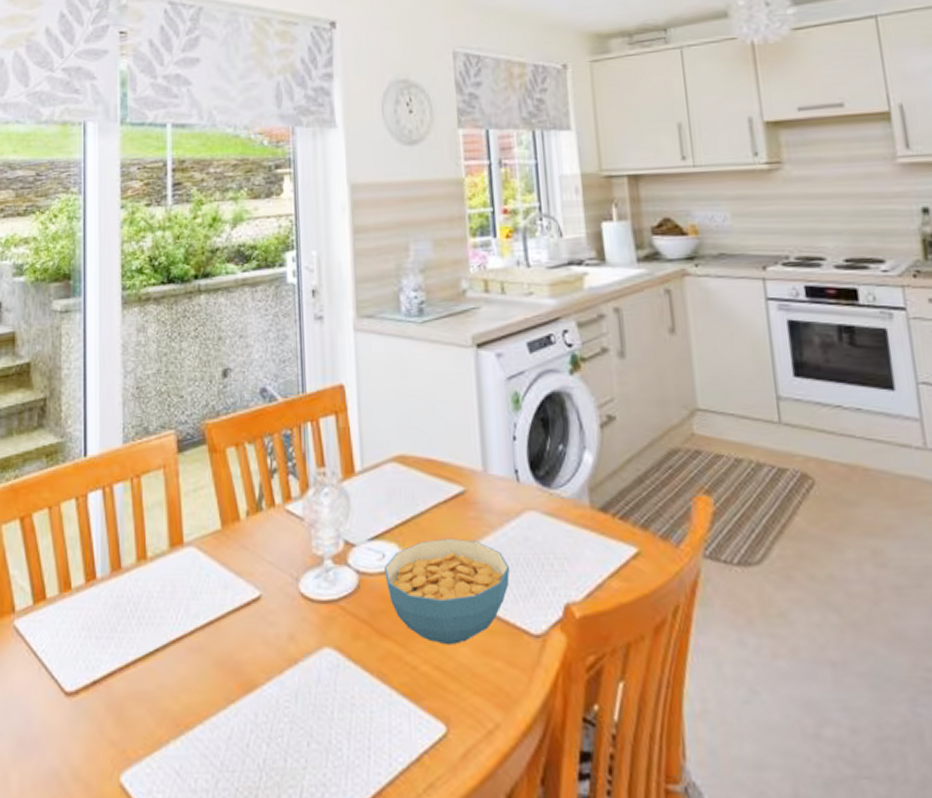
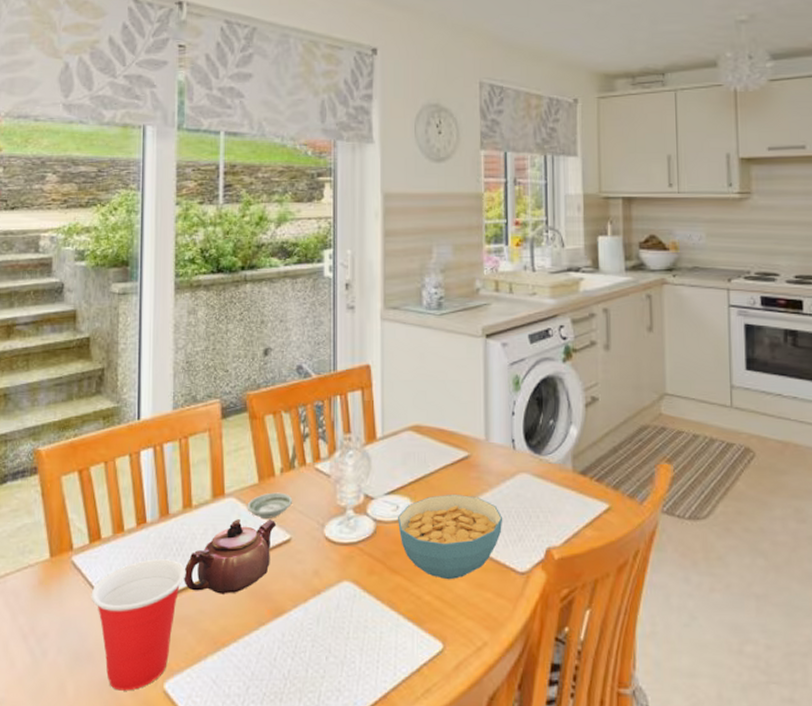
cup: none [36,622,143,785] -> present [91,559,186,691]
teapot: none [140,573,243,665] -> present [184,519,275,594]
saucer: none [209,540,262,571] -> present [247,492,293,518]

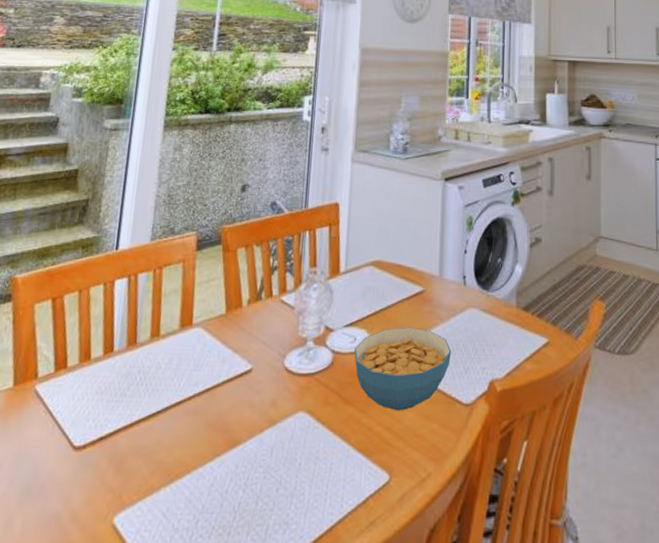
cup: present [91,559,186,691] -> none [49,388,148,526]
teapot: present [184,519,275,594] -> none [144,349,239,424]
saucer: present [247,492,293,518] -> none [212,323,257,349]

